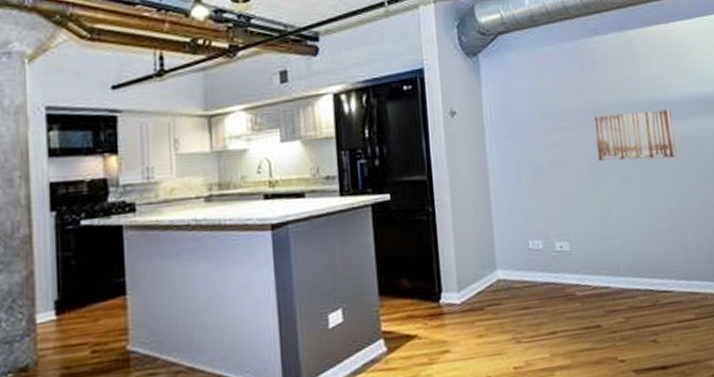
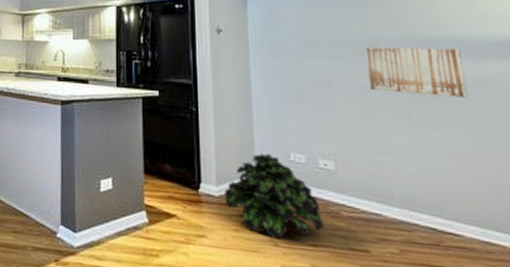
potted plant: none [466,246,561,336] -> present [224,154,324,239]

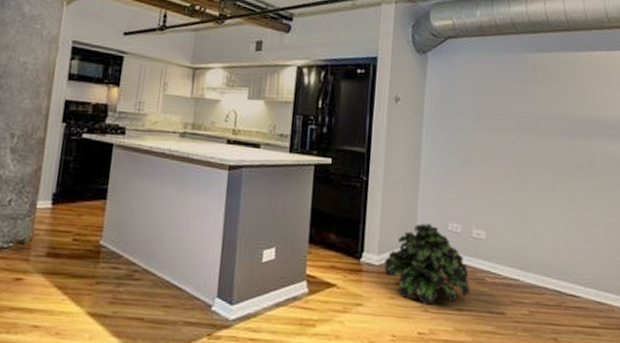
wall art: present [365,47,468,98] -> none [524,123,602,174]

